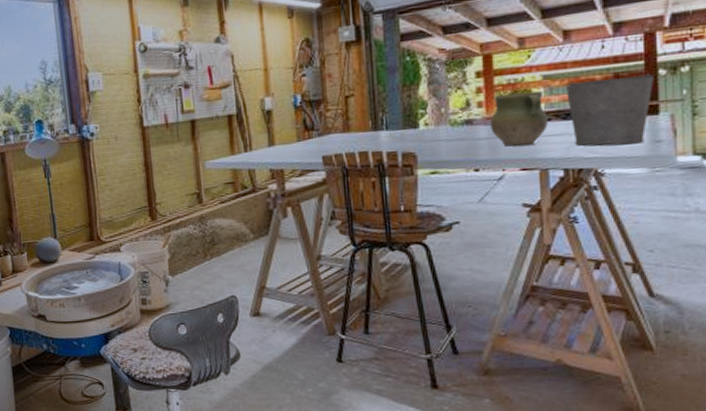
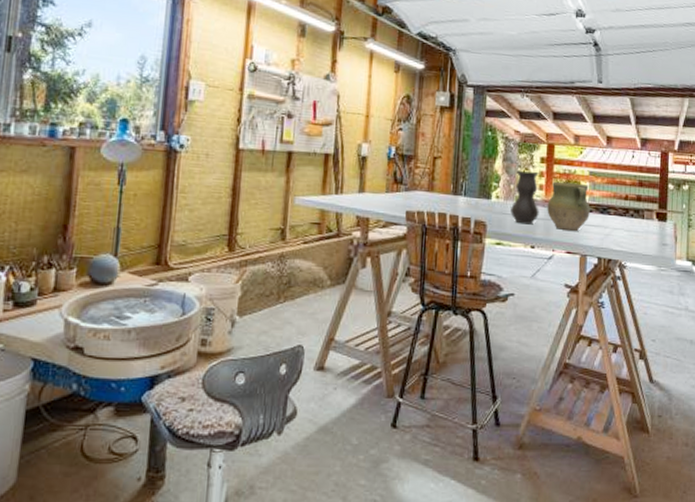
vase: none [444,88,481,148] -> present [510,169,540,225]
bucket: present [566,73,654,147] -> none [605,181,665,244]

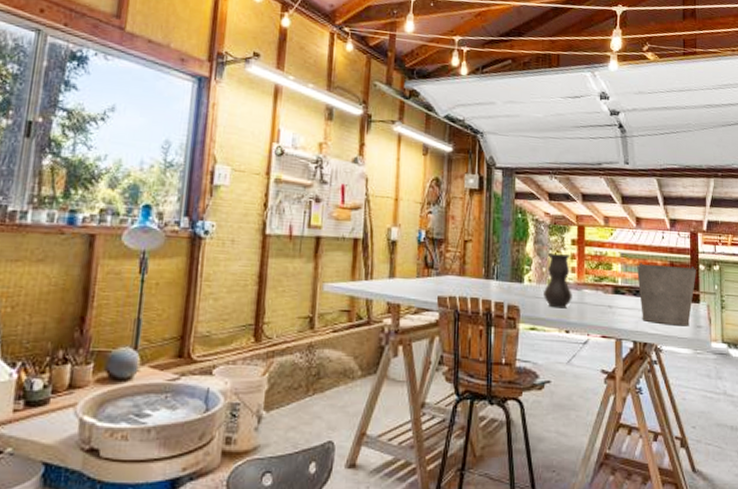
ceramic jug: present [547,181,590,231] -> none [580,263,623,314]
bucket: none [605,181,665,244] -> present [637,263,696,327]

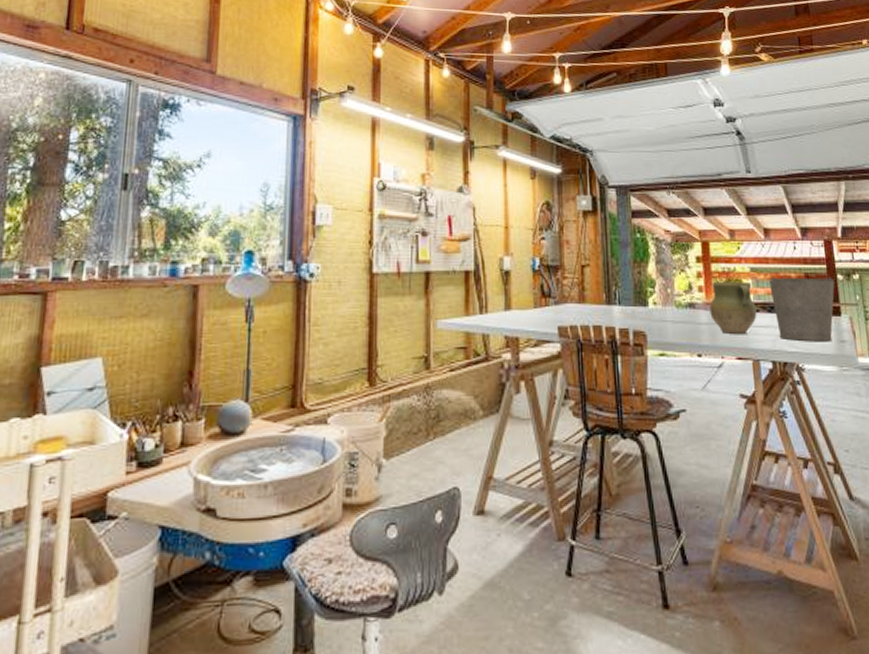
vase: present [544,252,572,309] -> none [670,272,702,331]
ceramic jug: none [580,263,623,314] -> present [709,281,757,334]

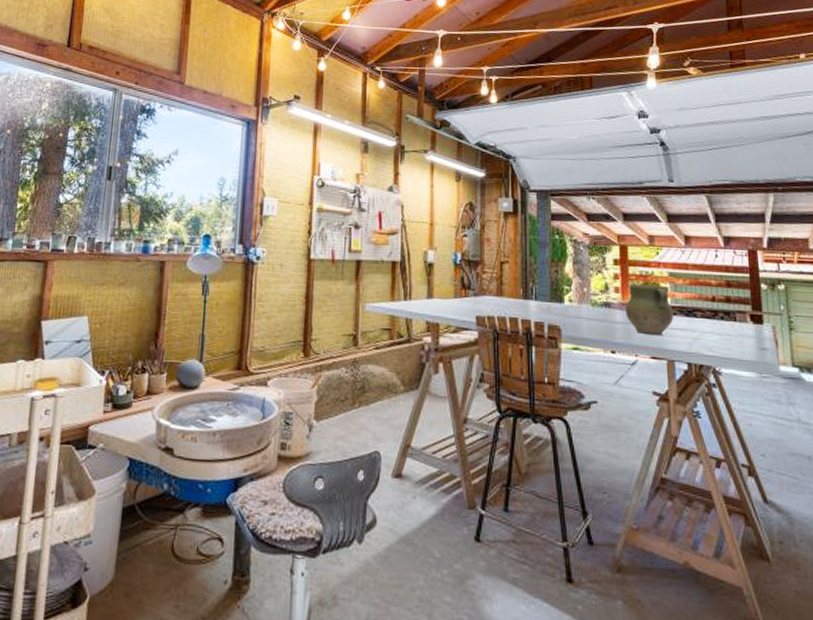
bucket: present [769,277,835,342] -> none [688,282,758,349]

